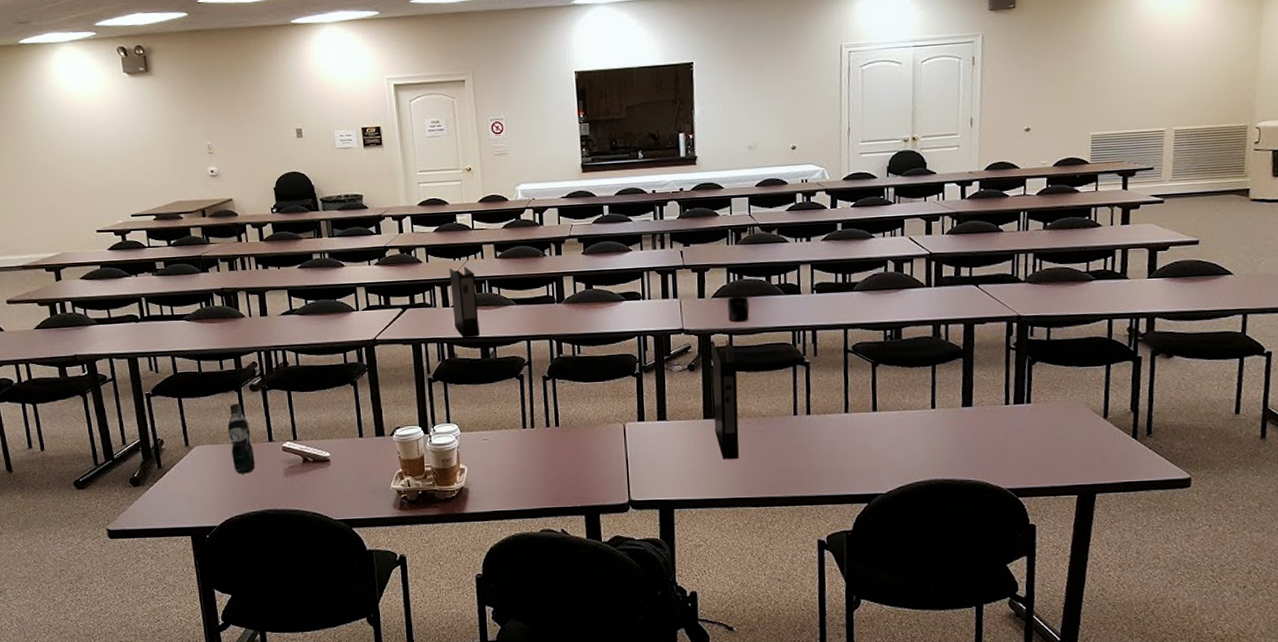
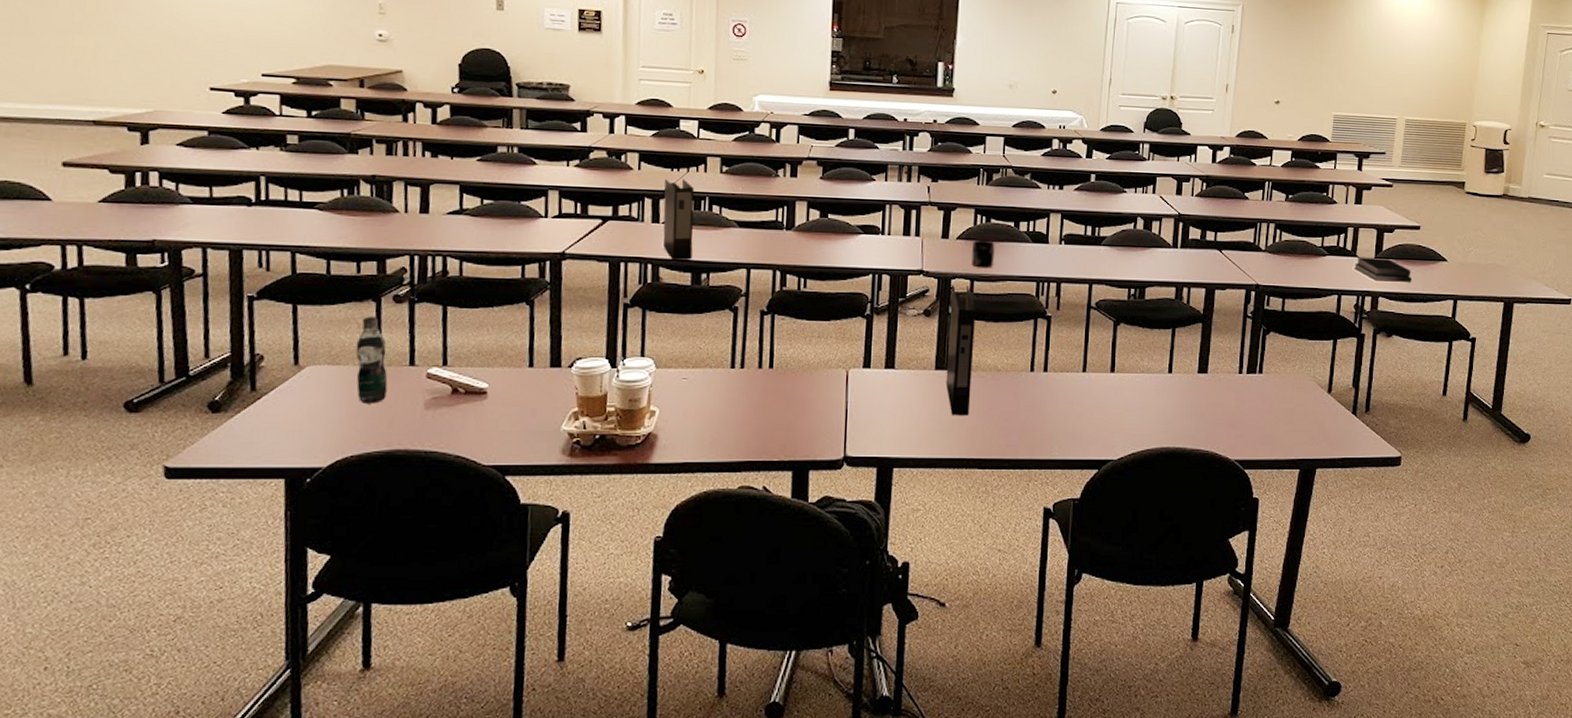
book: none [1124,277,1193,303] -> present [1353,257,1412,283]

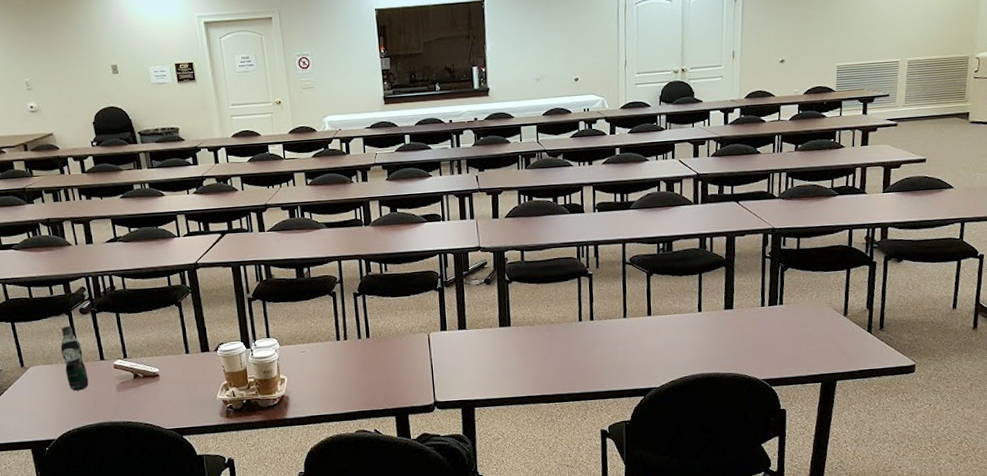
binder: present [662,178,695,261] -> none [263,193,294,260]
binder: present [945,285,977,415] -> none [505,255,532,362]
mug: present [971,240,995,268] -> none [518,216,539,240]
book: present [1353,257,1412,283] -> none [863,191,920,214]

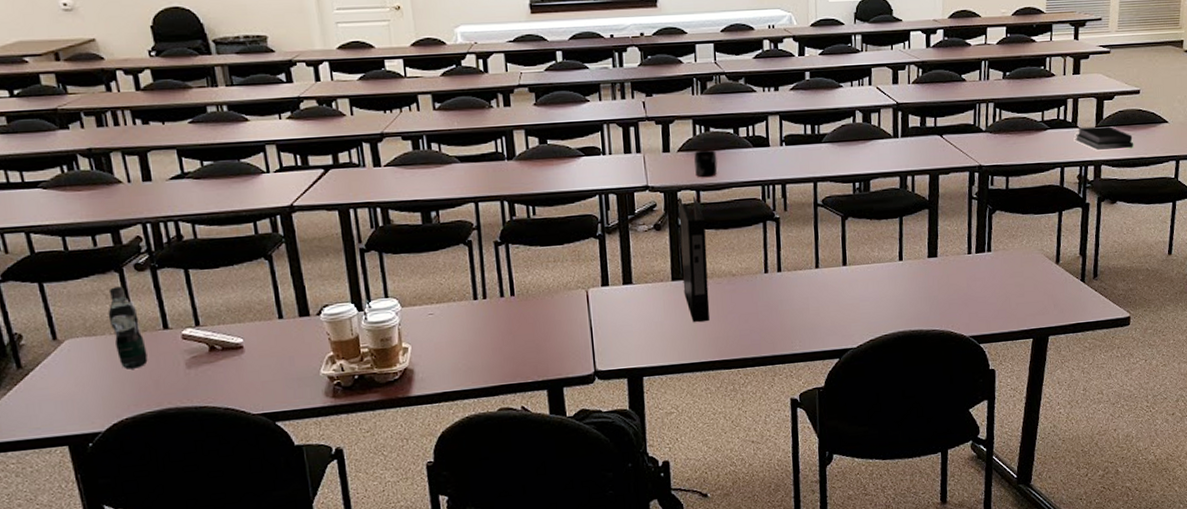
binder: none [505,255,532,362] -> present [679,196,710,322]
mug: none [518,216,539,240] -> present [693,149,718,178]
book: none [863,191,920,214] -> present [1075,125,1134,151]

